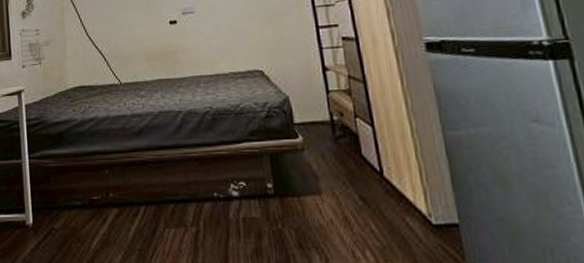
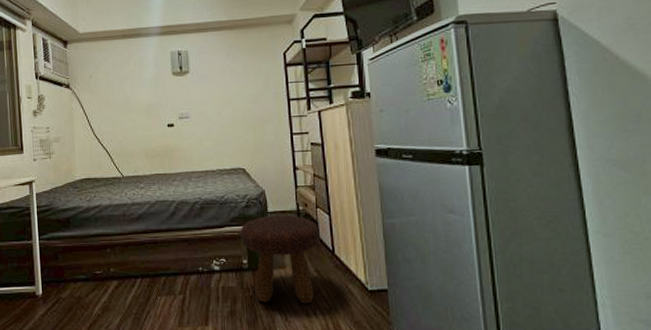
footstool: none [261,127,364,242] -> present [240,215,321,304]

